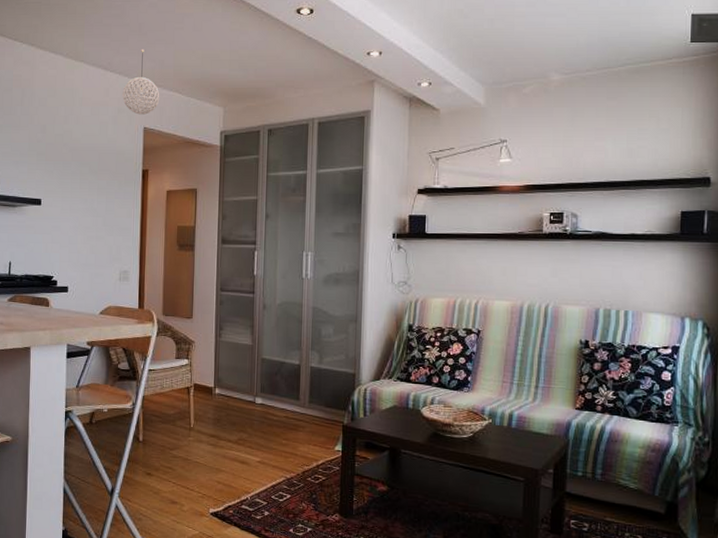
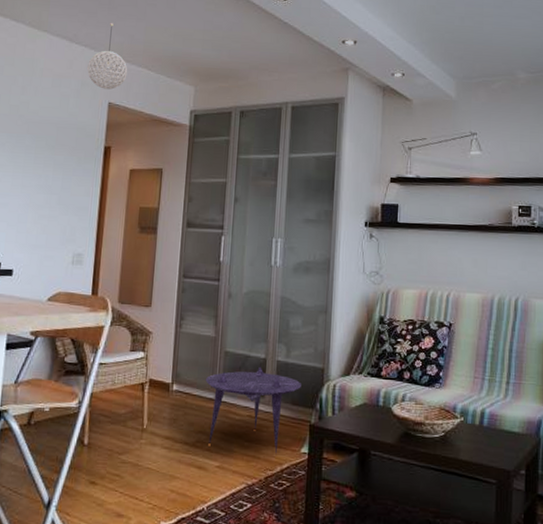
side table: none [244,372,334,452] -> present [205,366,301,455]

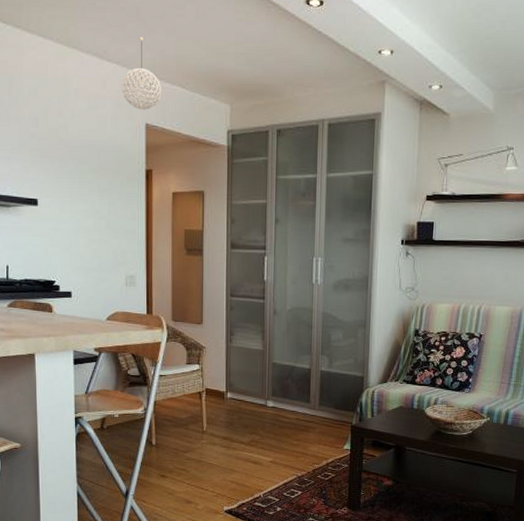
side table: present [205,366,301,455] -> none [256,376,343,451]

